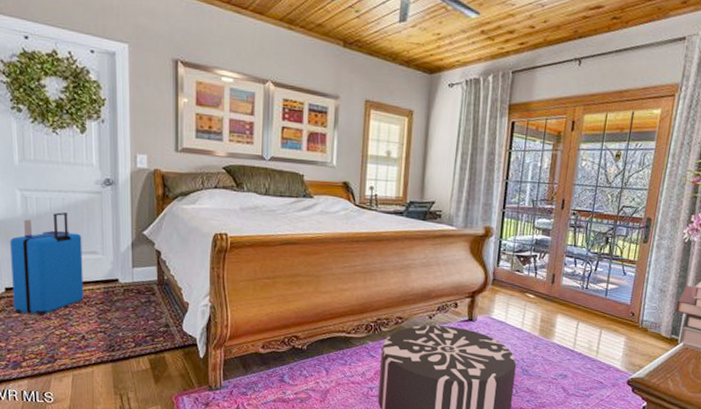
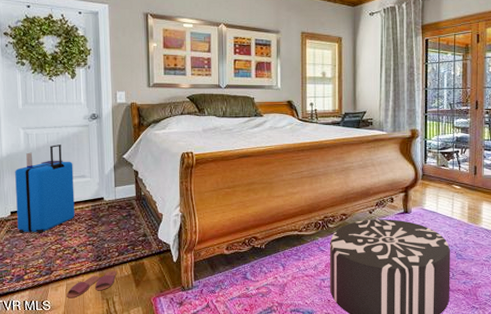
slippers: none [73,363,132,391] -> present [66,270,117,298]

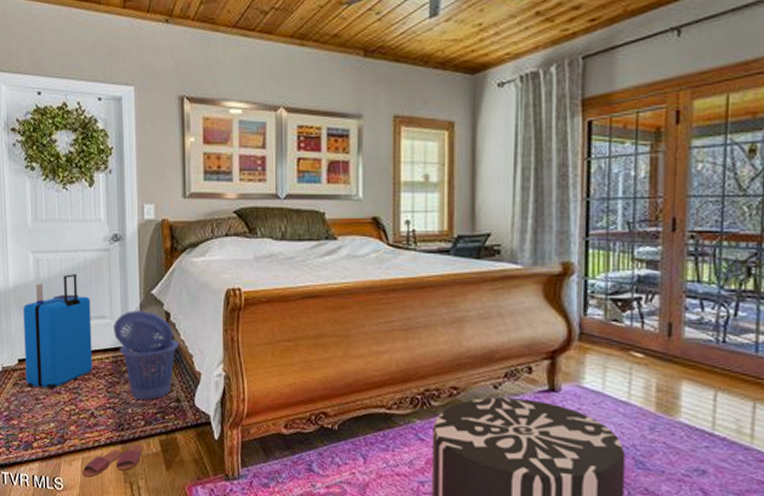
laundry basket: none [91,170,146,237] -> present [112,310,179,401]

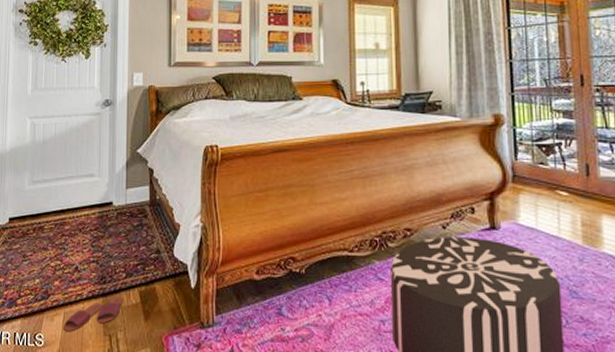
suitcase: present [23,274,93,390] -> none [15,137,81,247]
laundry basket: present [112,310,179,401] -> none [100,167,161,253]

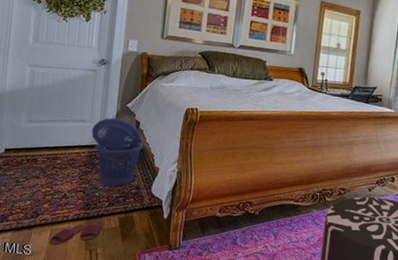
laundry basket: none [100,167,161,253] -> present [91,118,145,187]

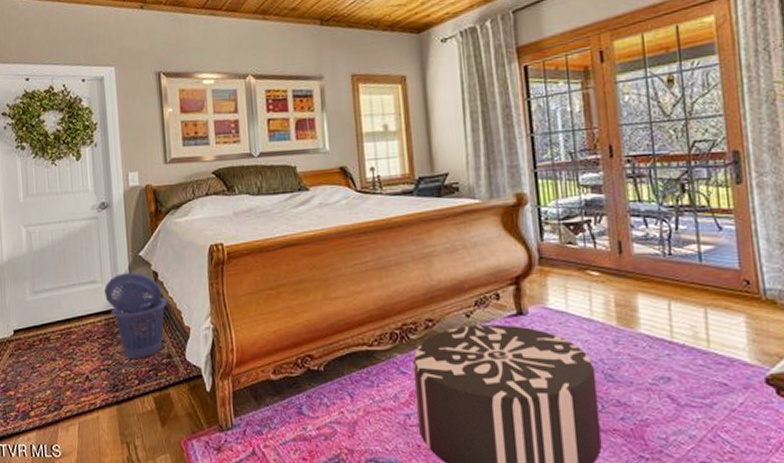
slippers: present [49,220,104,245] -> none [79,404,138,442]

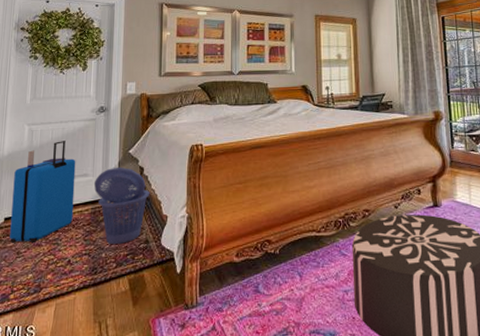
suitcase: none [17,243,86,358] -> present [10,141,76,244]

